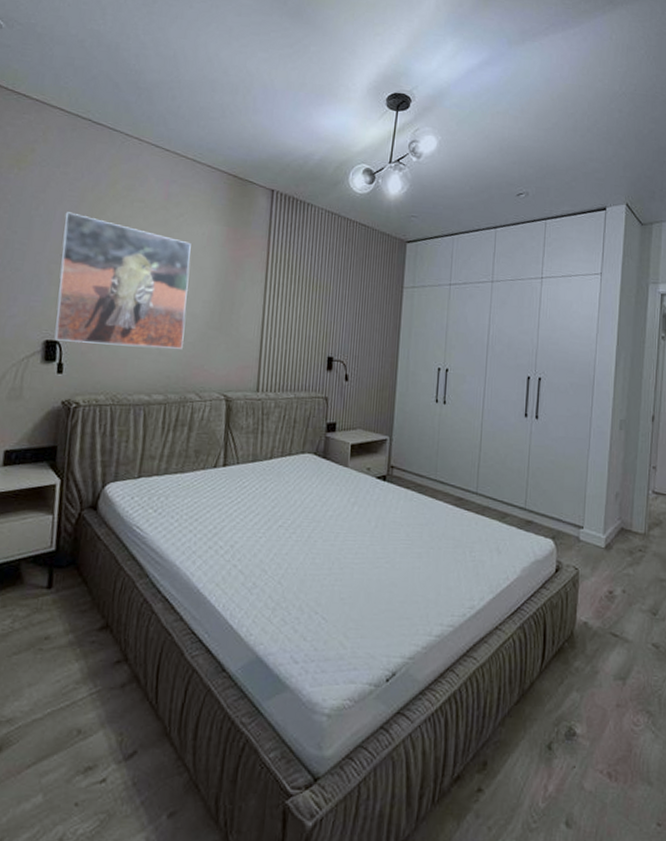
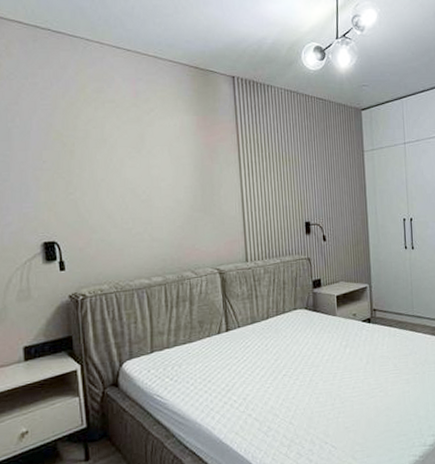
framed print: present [54,212,191,349] -> none [41,120,173,241]

